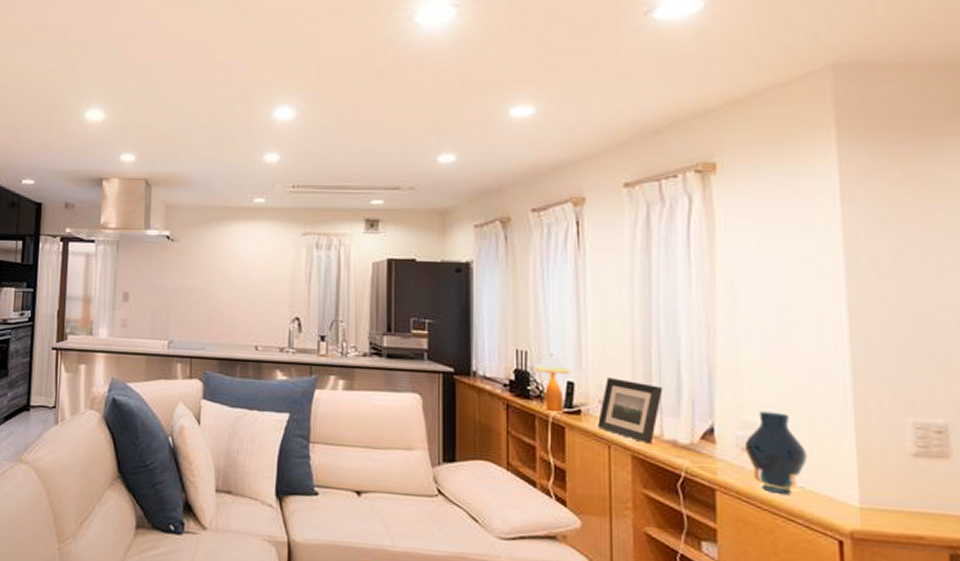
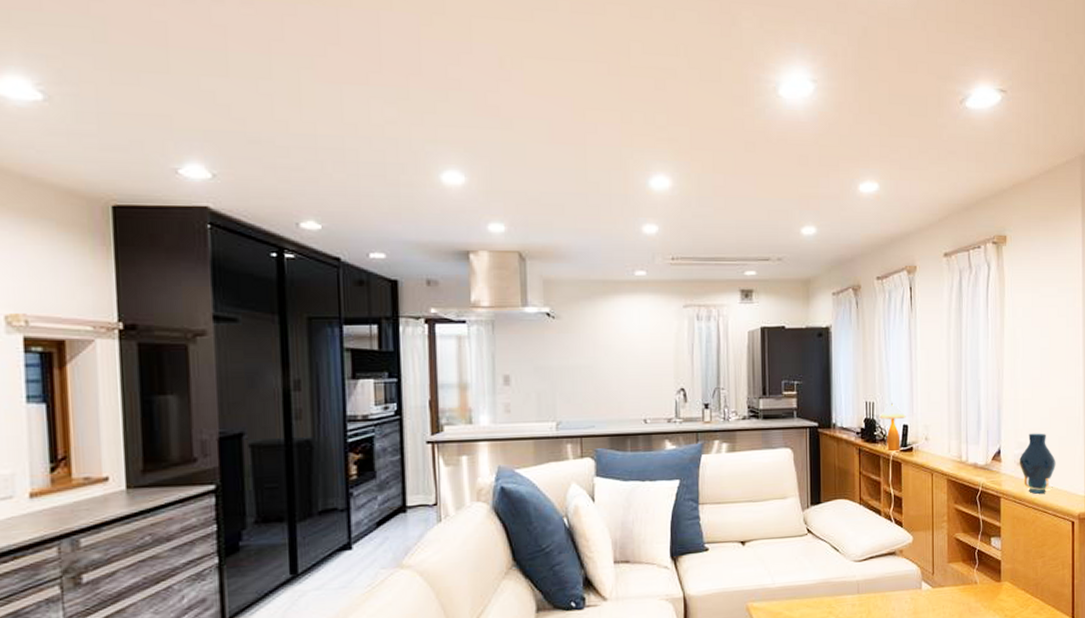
picture frame: present [598,378,663,444] -> none [924,418,969,469]

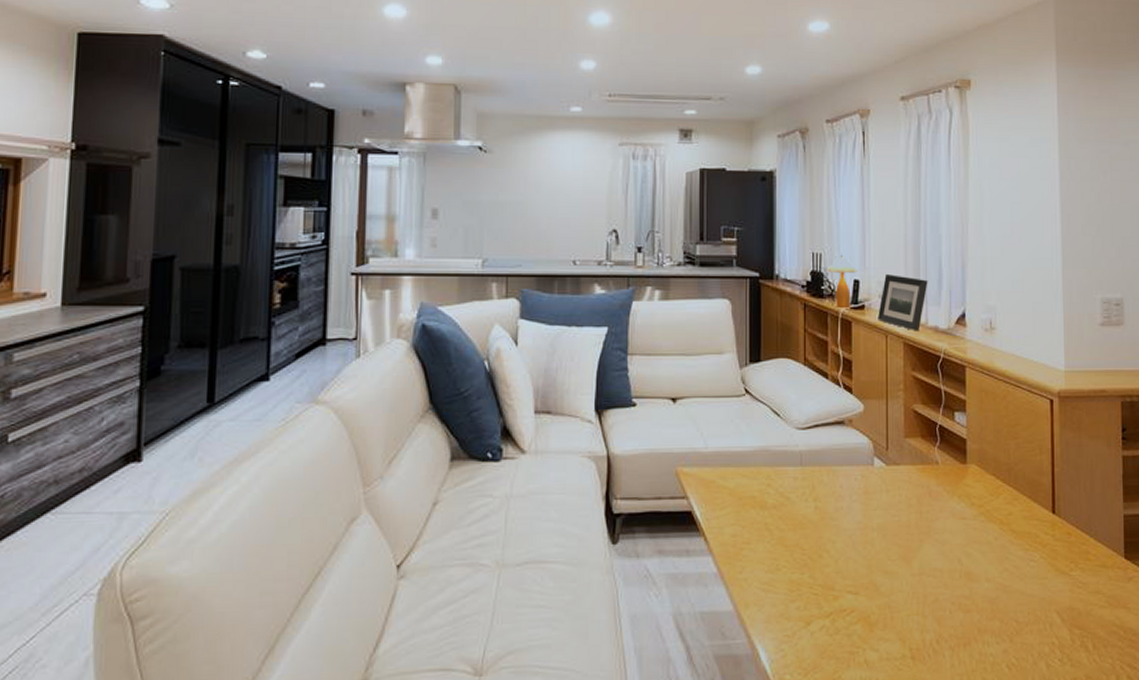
picture frame: none [924,418,969,469] -> present [878,274,928,332]
vase: present [1019,433,1056,494] -> none [986,296,1031,365]

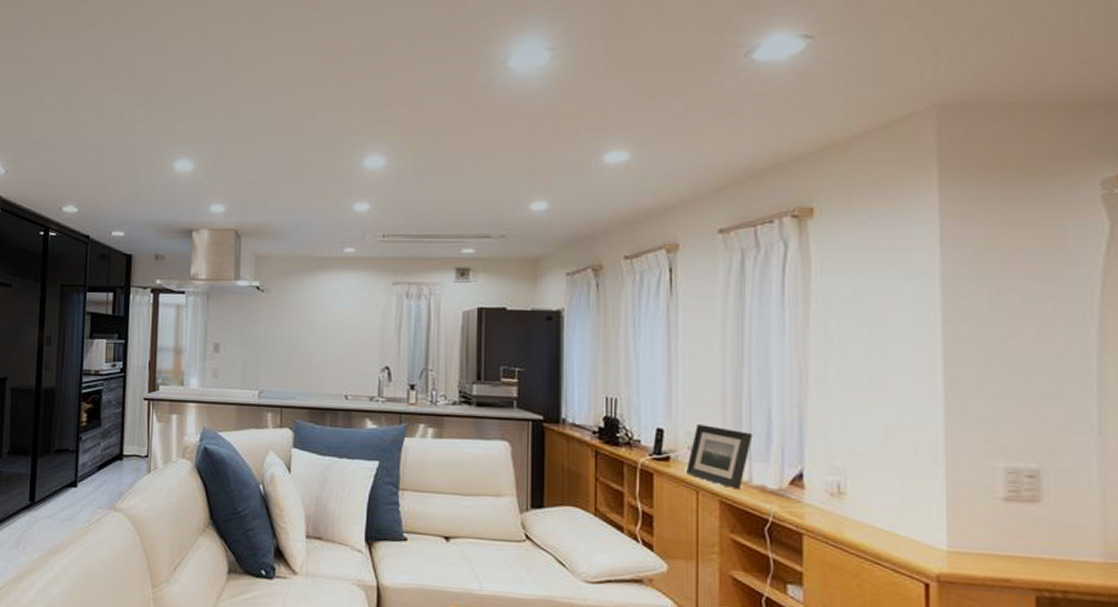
table lamp: present [827,254,857,307] -> none [624,400,661,458]

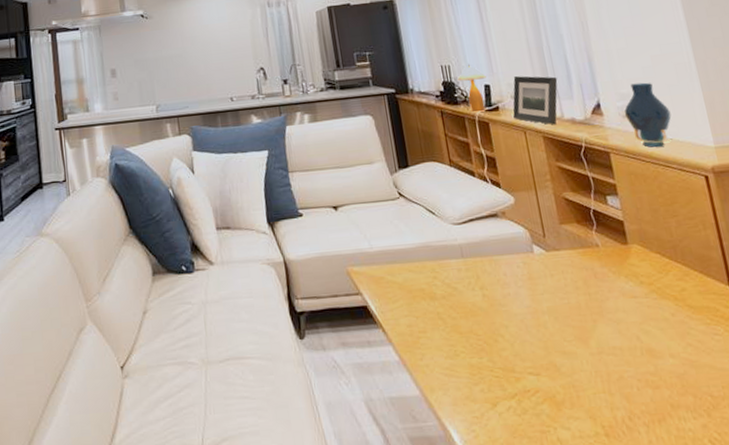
table lamp: none [624,400,661,458] -> present [457,64,487,111]
vase: none [833,456,896,538] -> present [624,82,672,147]

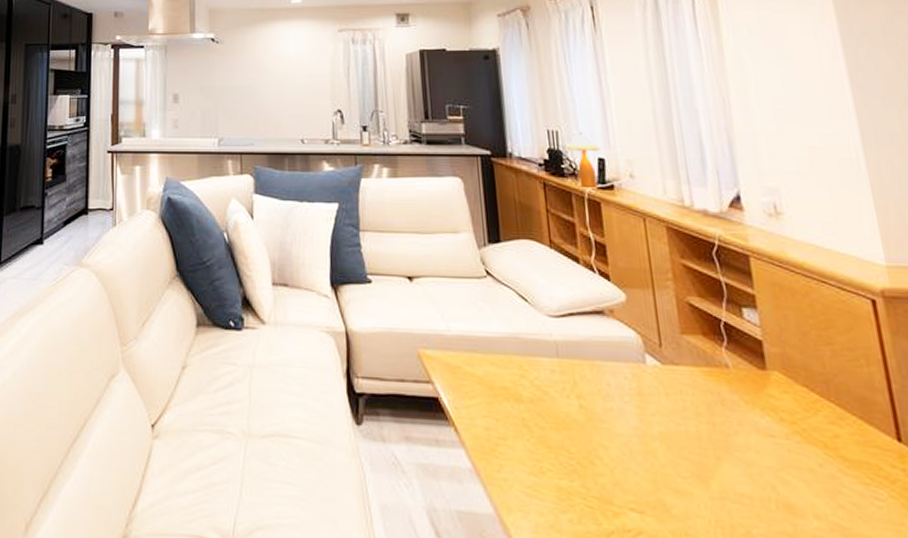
picture frame: present [512,76,558,125] -> none [630,153,689,215]
vase: present [624,82,672,147] -> none [770,177,831,256]

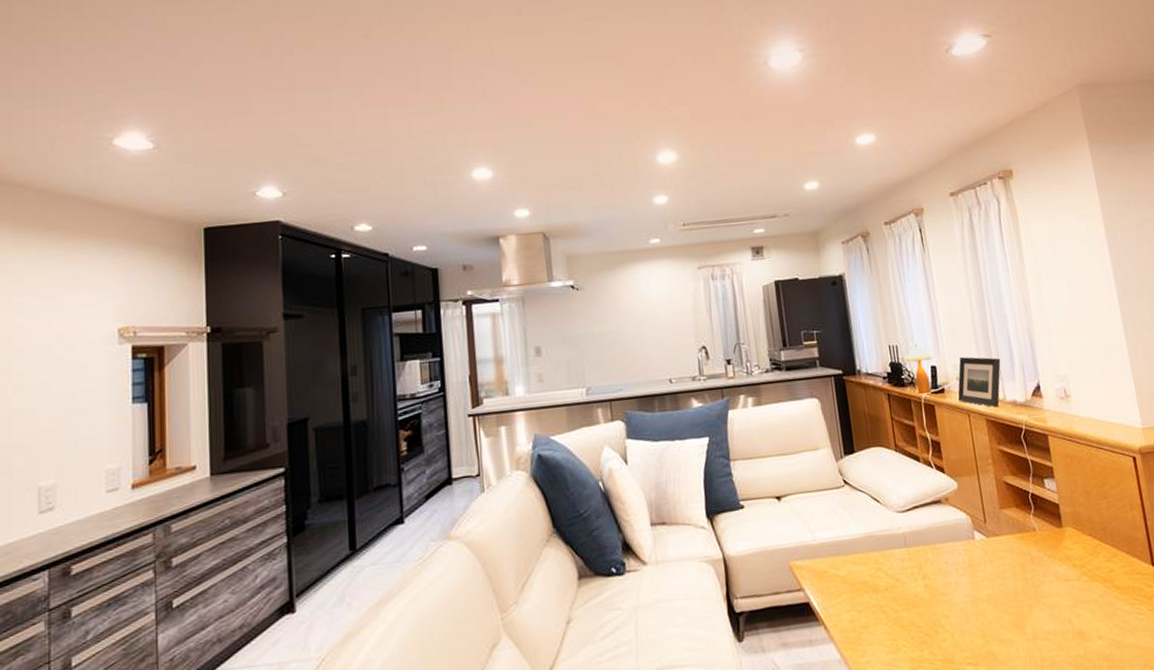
picture frame: none [630,153,689,215] -> present [957,357,1001,408]

